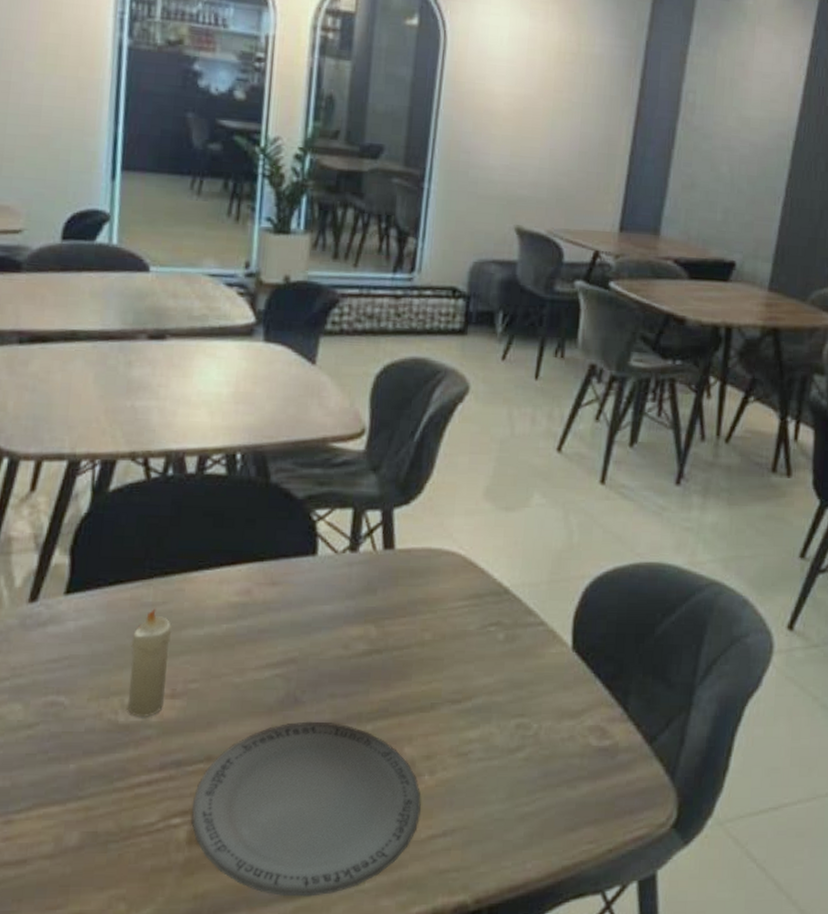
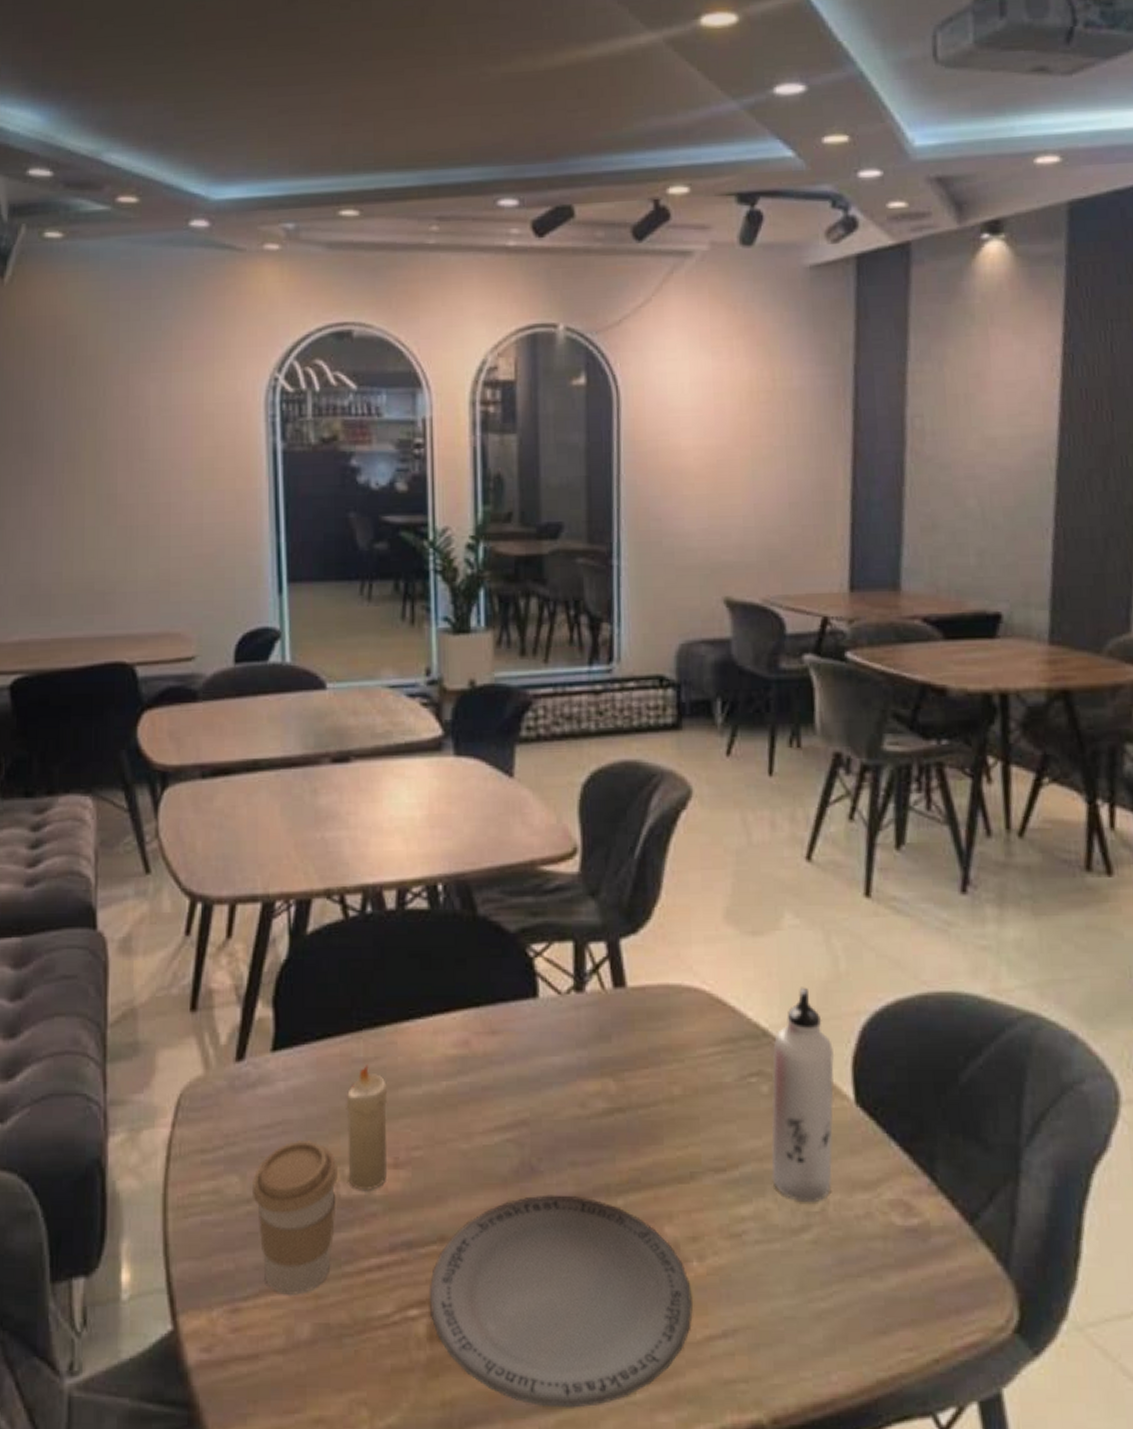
coffee cup: none [34,674,119,809] -> present [253,1141,339,1296]
water bottle: none [498,554,561,727] -> present [771,987,835,1201]

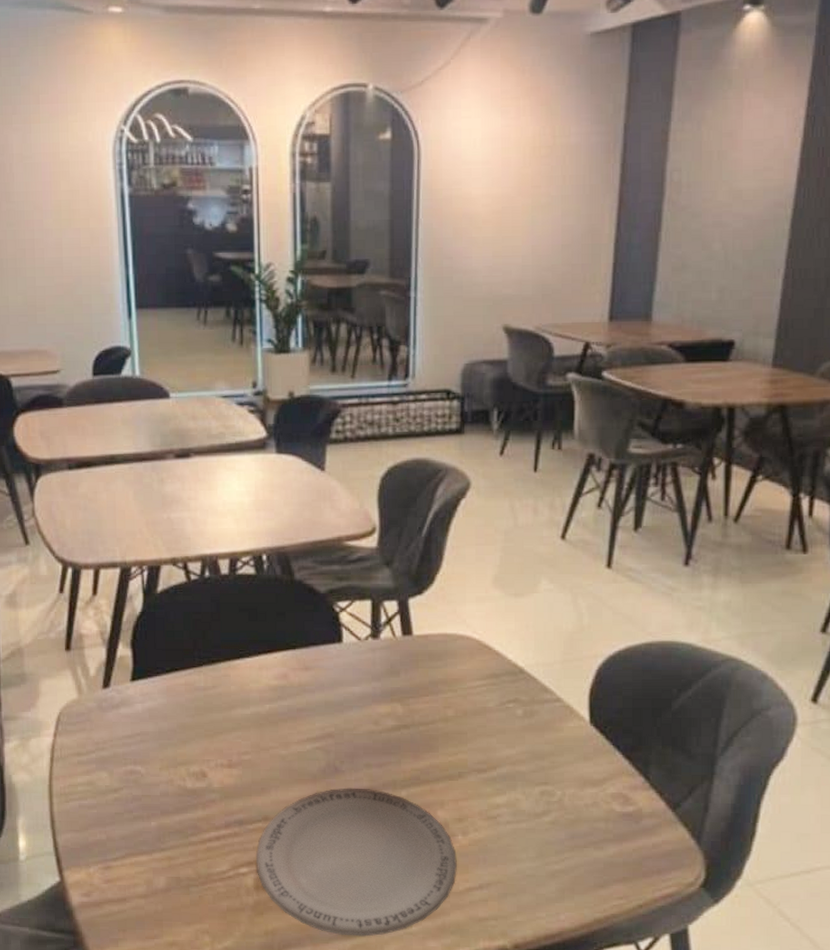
coffee cup: present [253,1141,339,1296] -> none [118,747,186,858]
candle: present [346,1065,388,1190] -> none [190,692,223,783]
water bottle: present [771,987,835,1201] -> none [522,636,576,794]

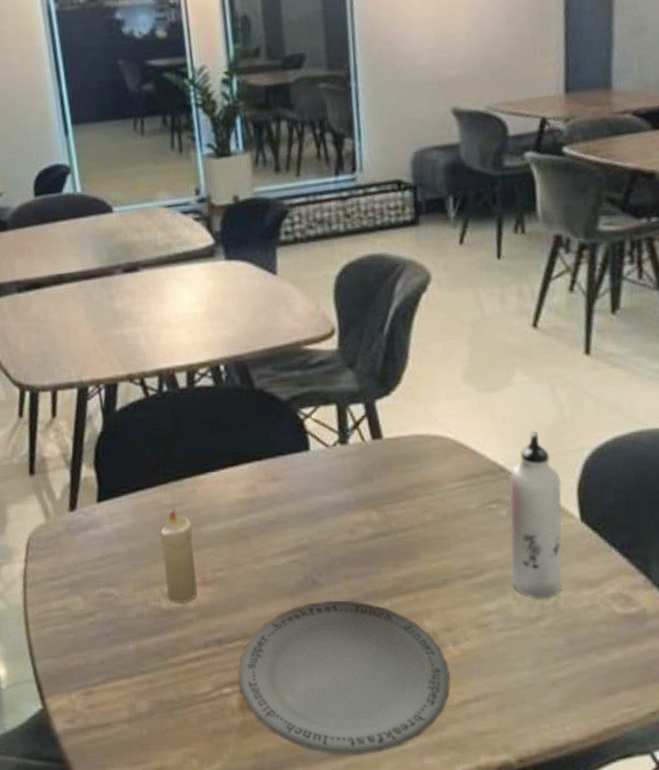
candle: none [190,692,223,783] -> present [160,509,197,603]
water bottle: none [522,636,576,794] -> present [509,430,563,598]

